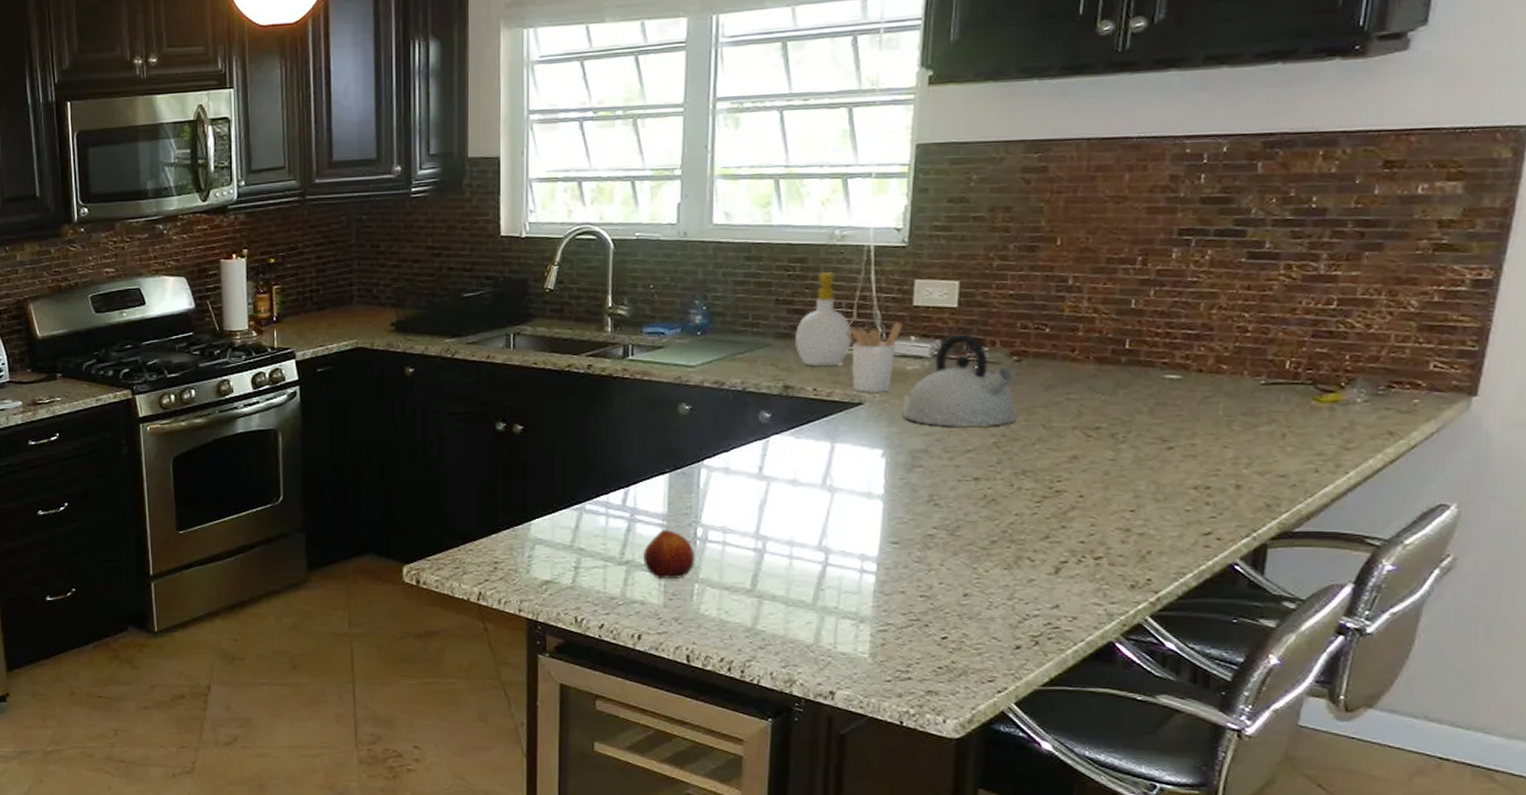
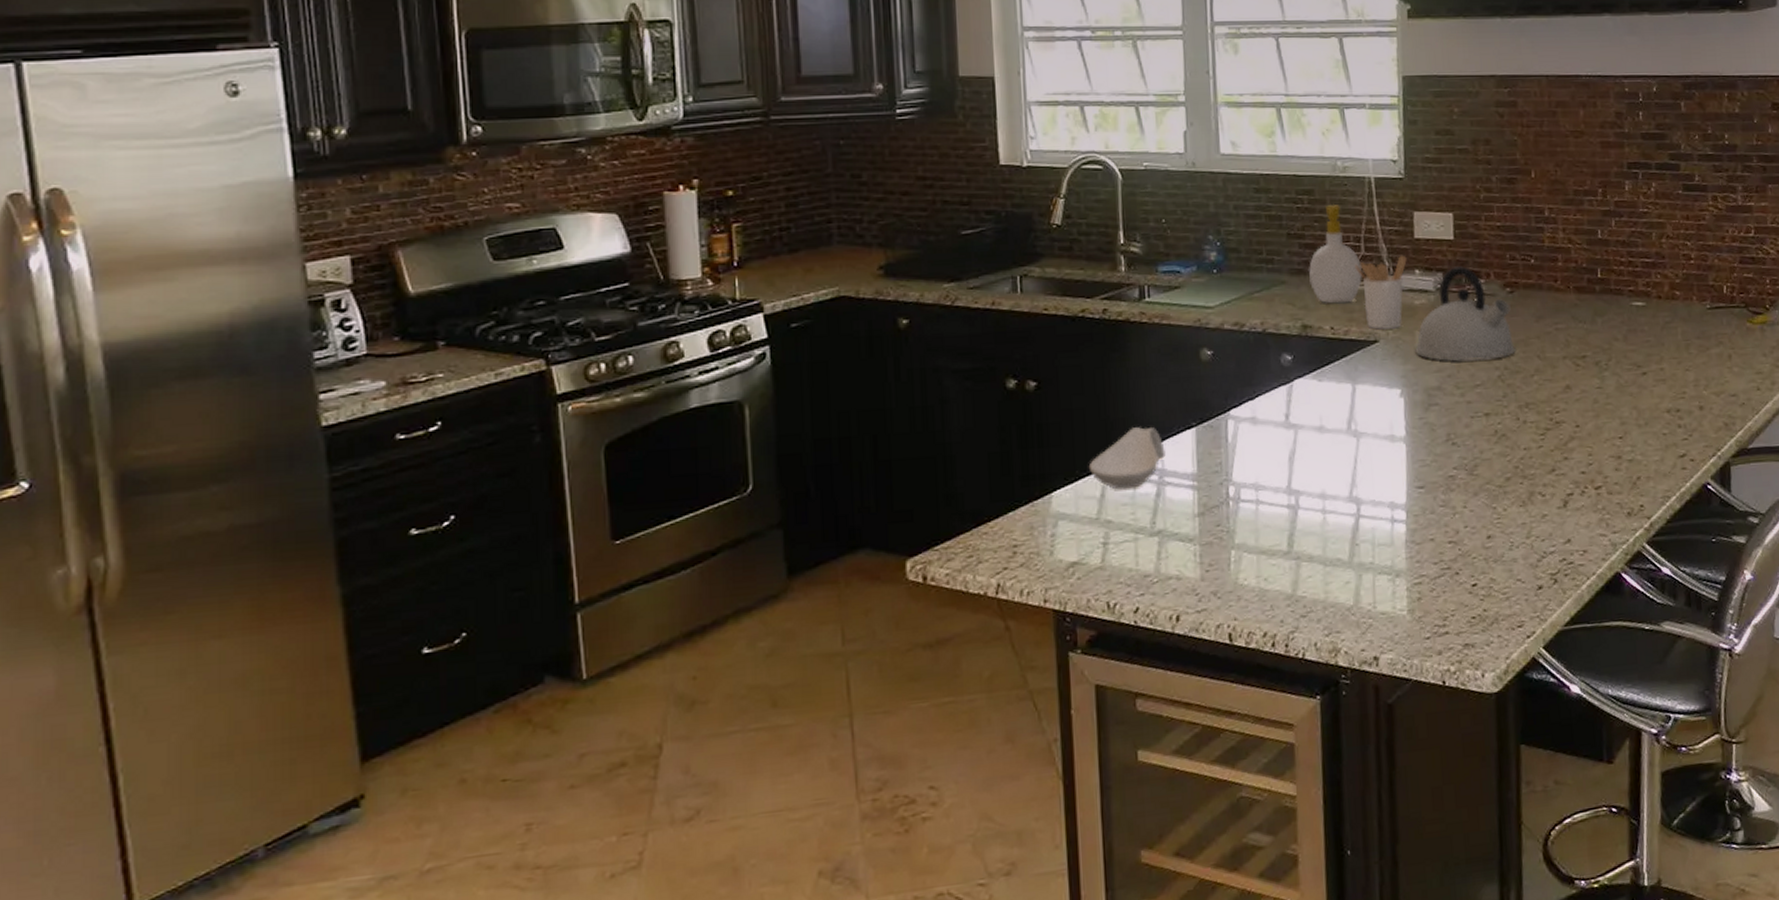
spoon rest: none [565,470,638,523] -> present [1088,427,1166,490]
fruit: present [643,529,695,580] -> none [1175,491,1230,549]

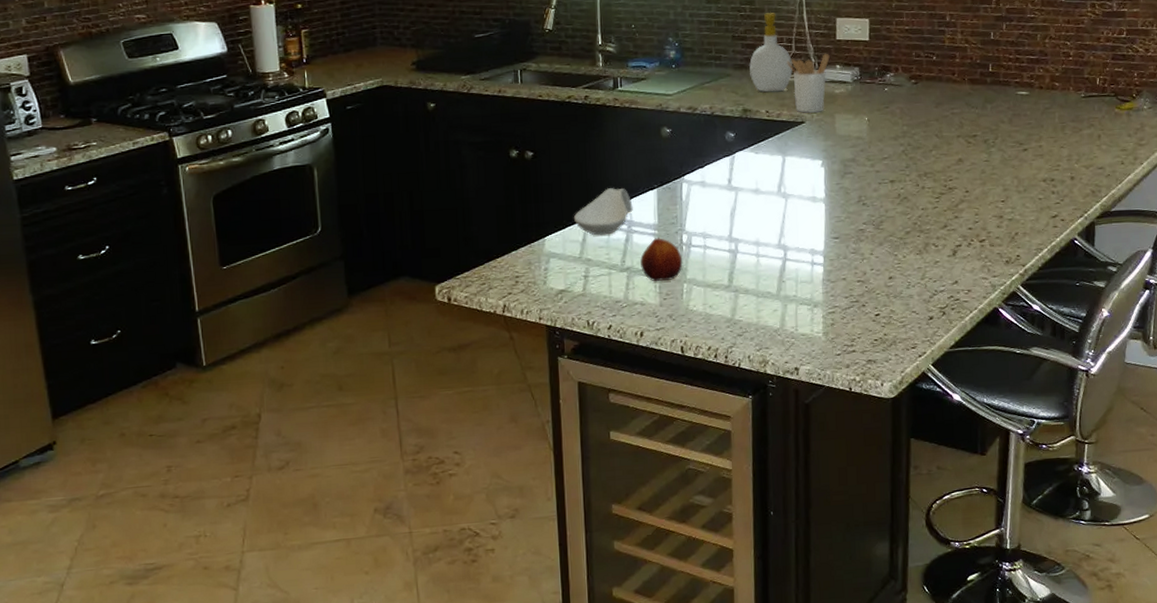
fruit: none [1175,491,1230,549] -> present [640,238,683,282]
kettle: present [1415,266,1516,362] -> none [835,62,918,139]

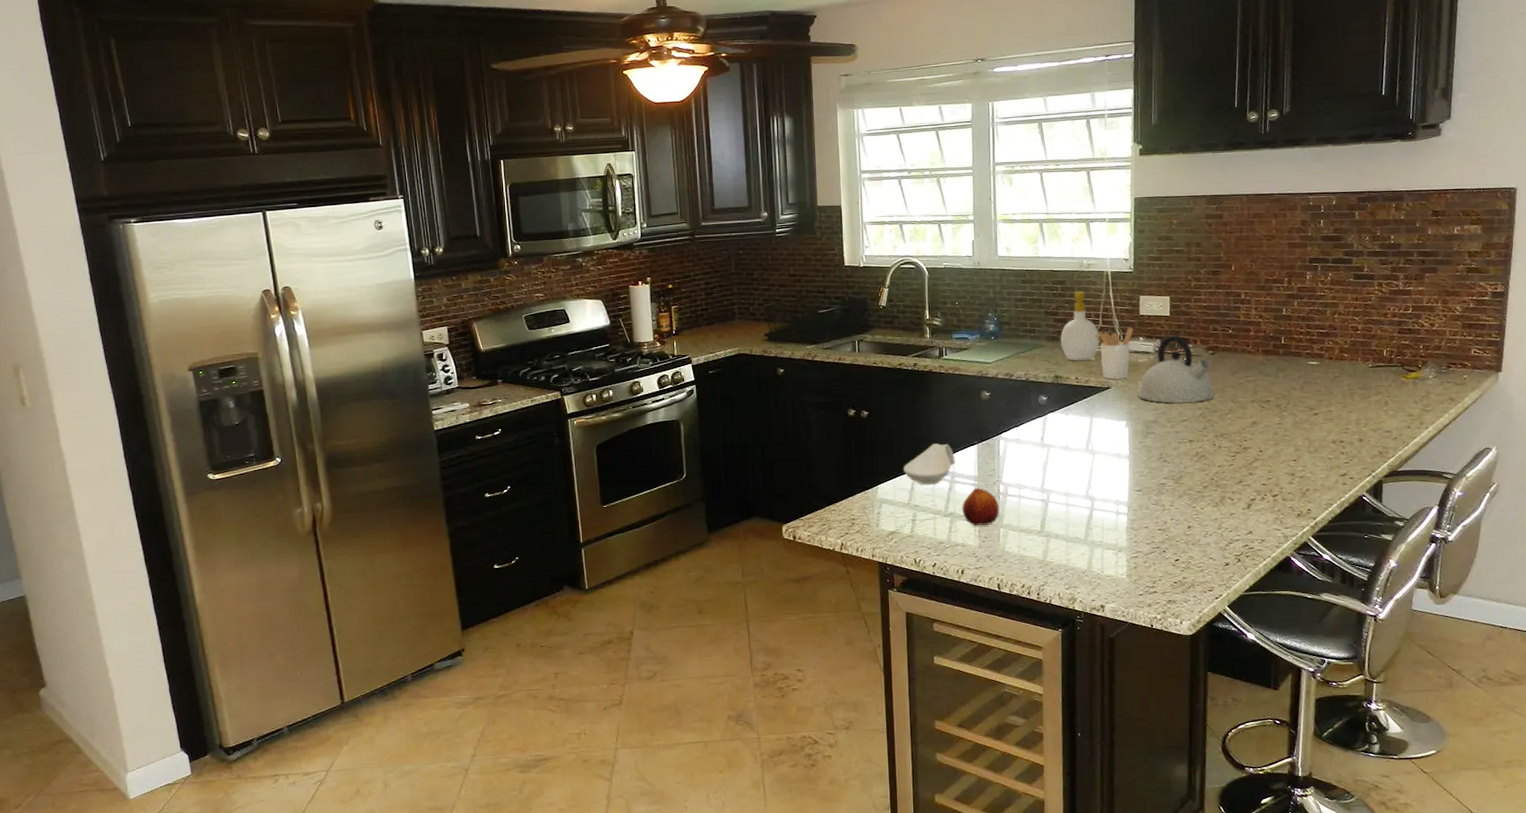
kettle: none [835,62,918,139] -> present [1138,335,1215,403]

